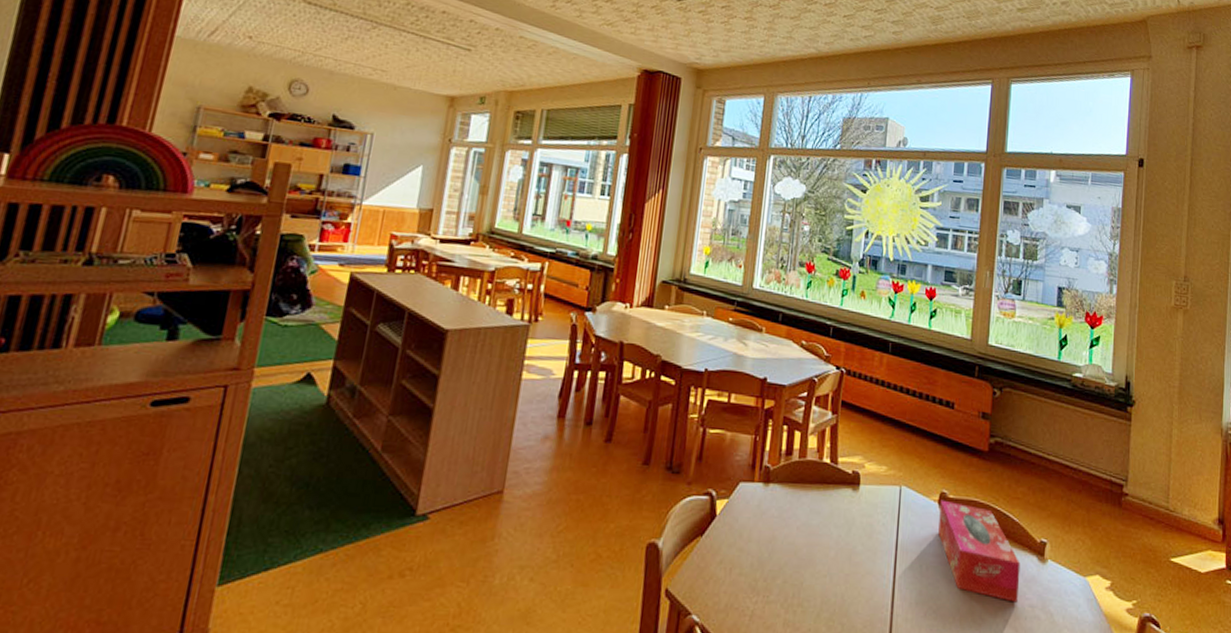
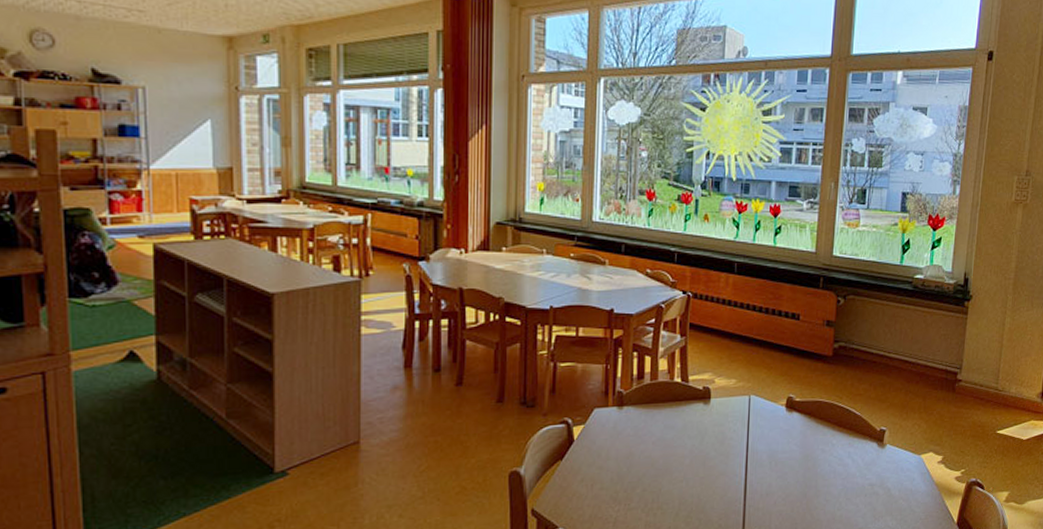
tissue box: present [938,500,1021,603] -> none [786,403,862,484]

